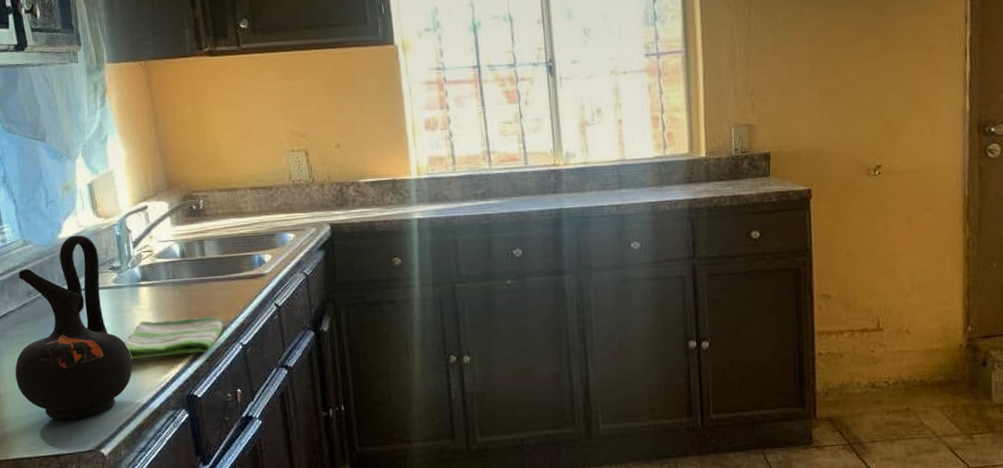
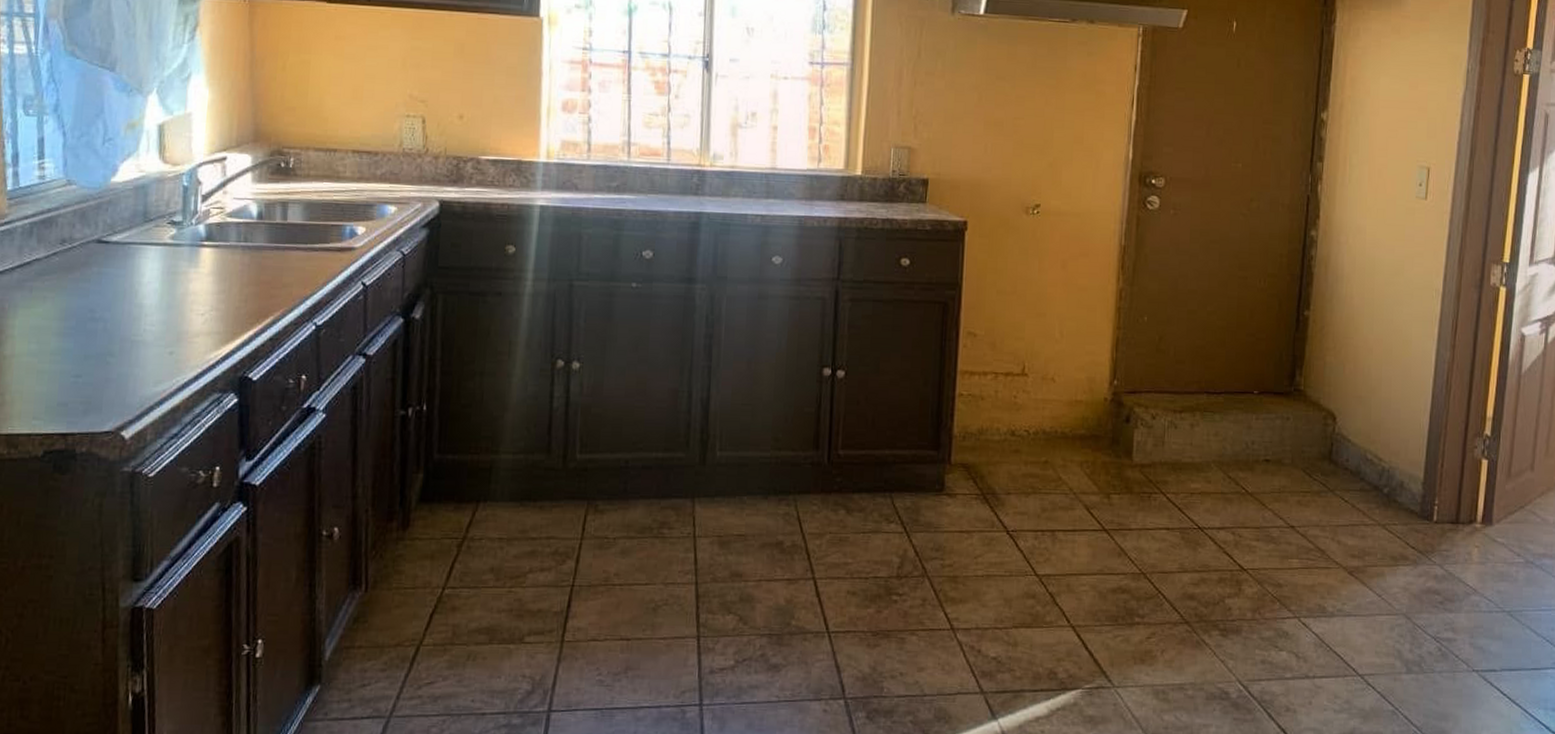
ceramic jug: present [15,235,133,420] -> none [28,180,179,394]
dish towel: present [124,316,224,360] -> none [172,286,298,331]

